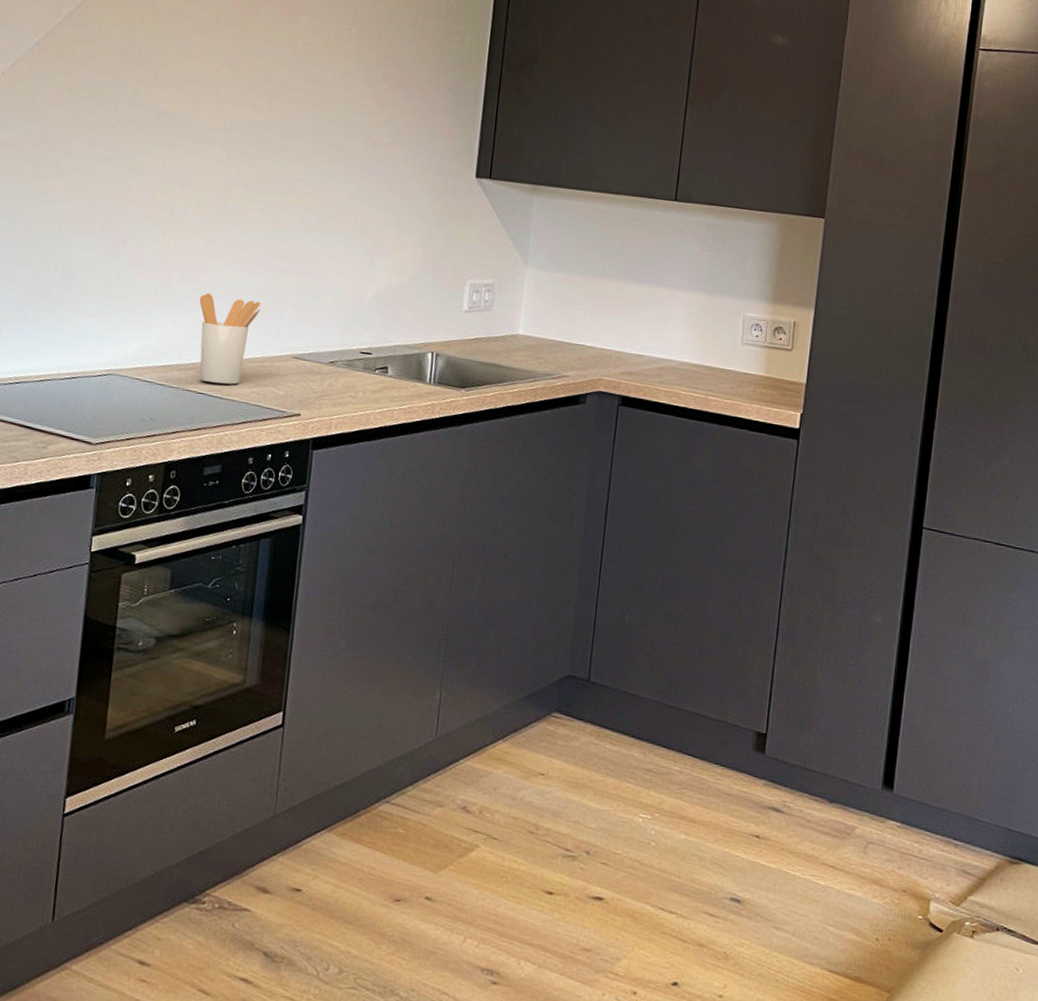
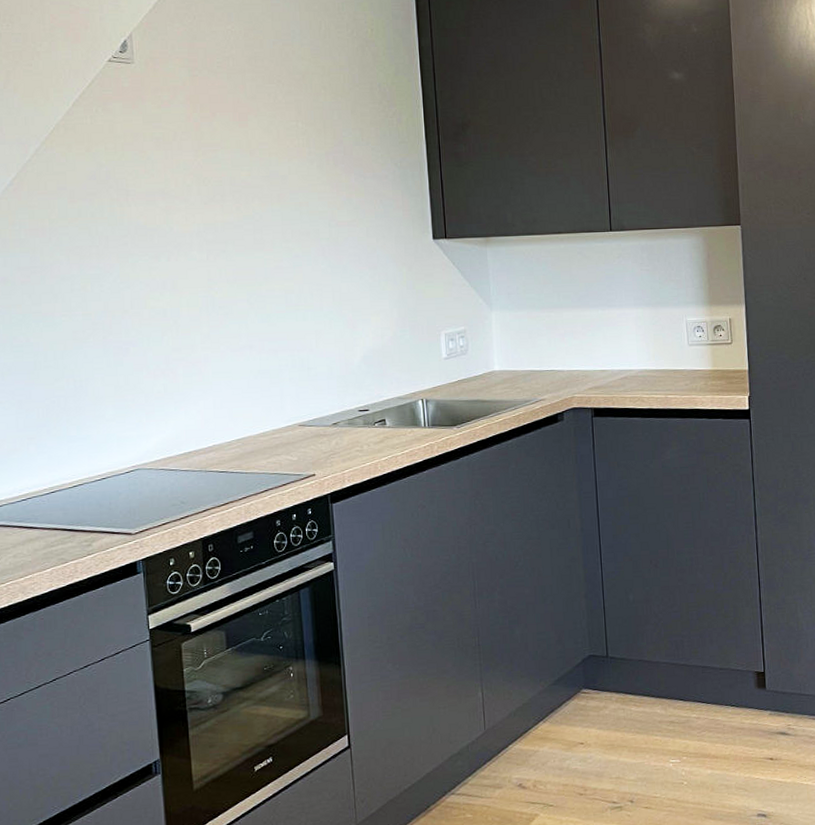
utensil holder: present [199,292,261,385] -> none [205,381,262,461]

